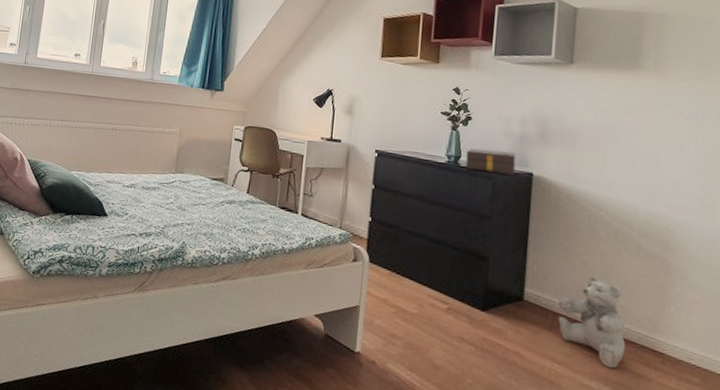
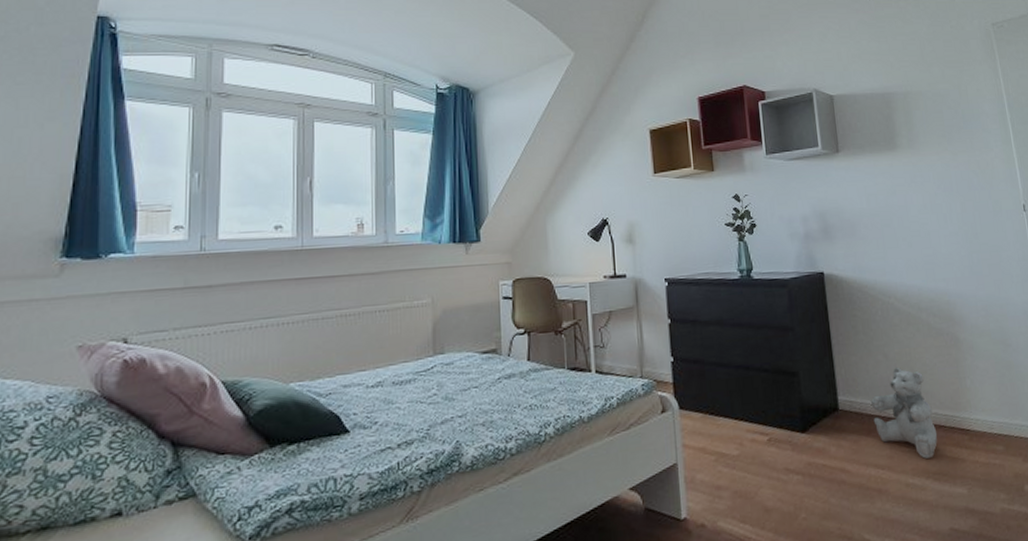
jewelry box: present [465,148,516,176] -> none [757,254,808,283]

